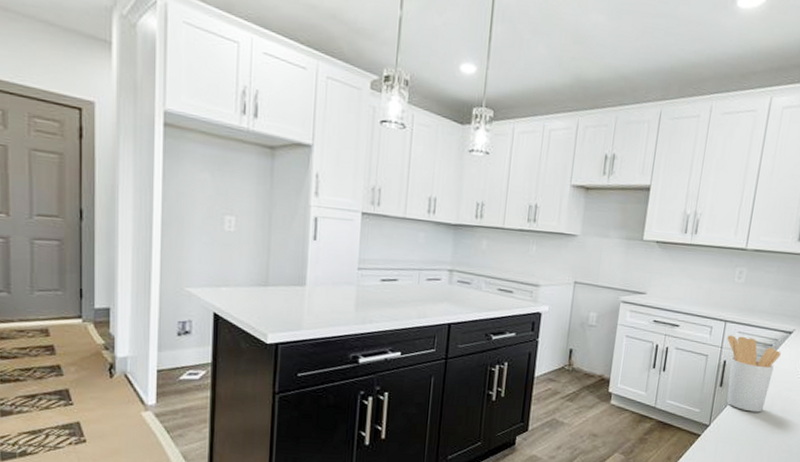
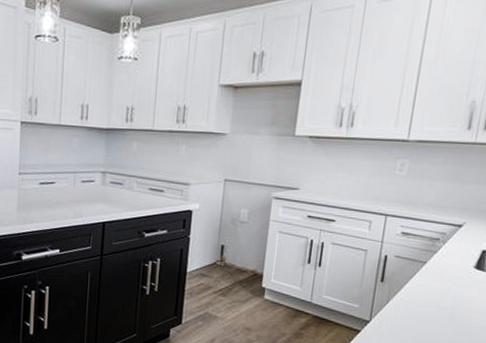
utensil holder: present [726,335,781,412] -> none [388,229,450,309]

